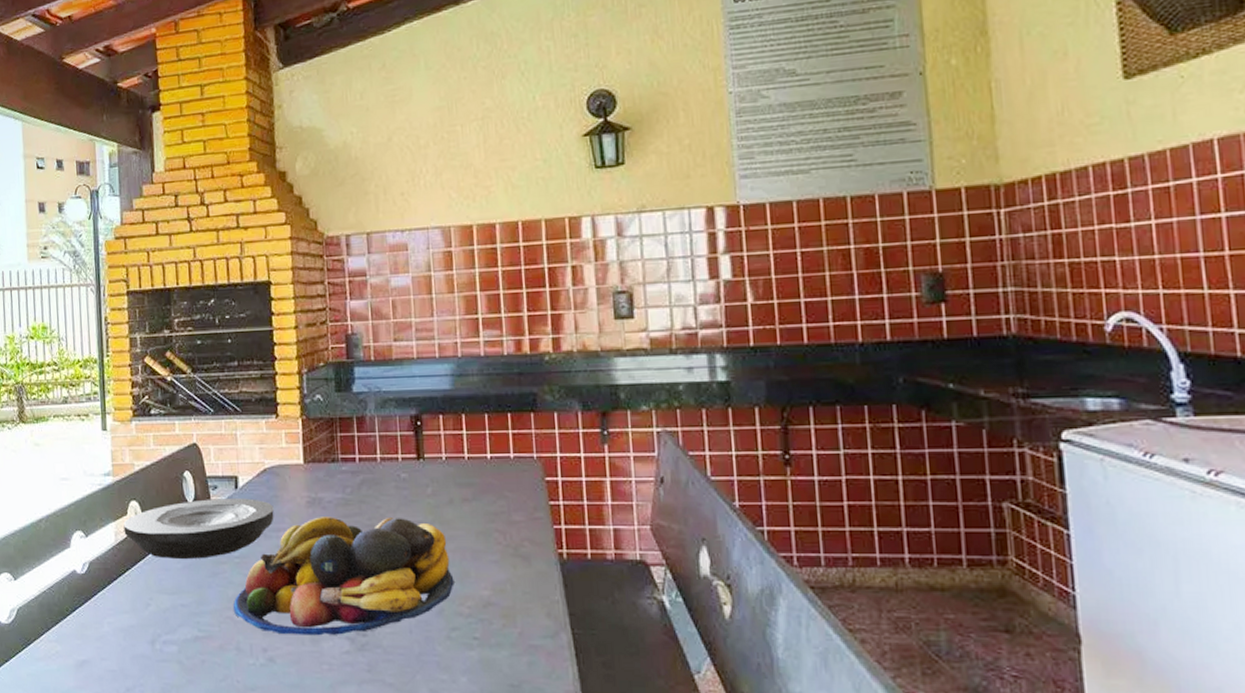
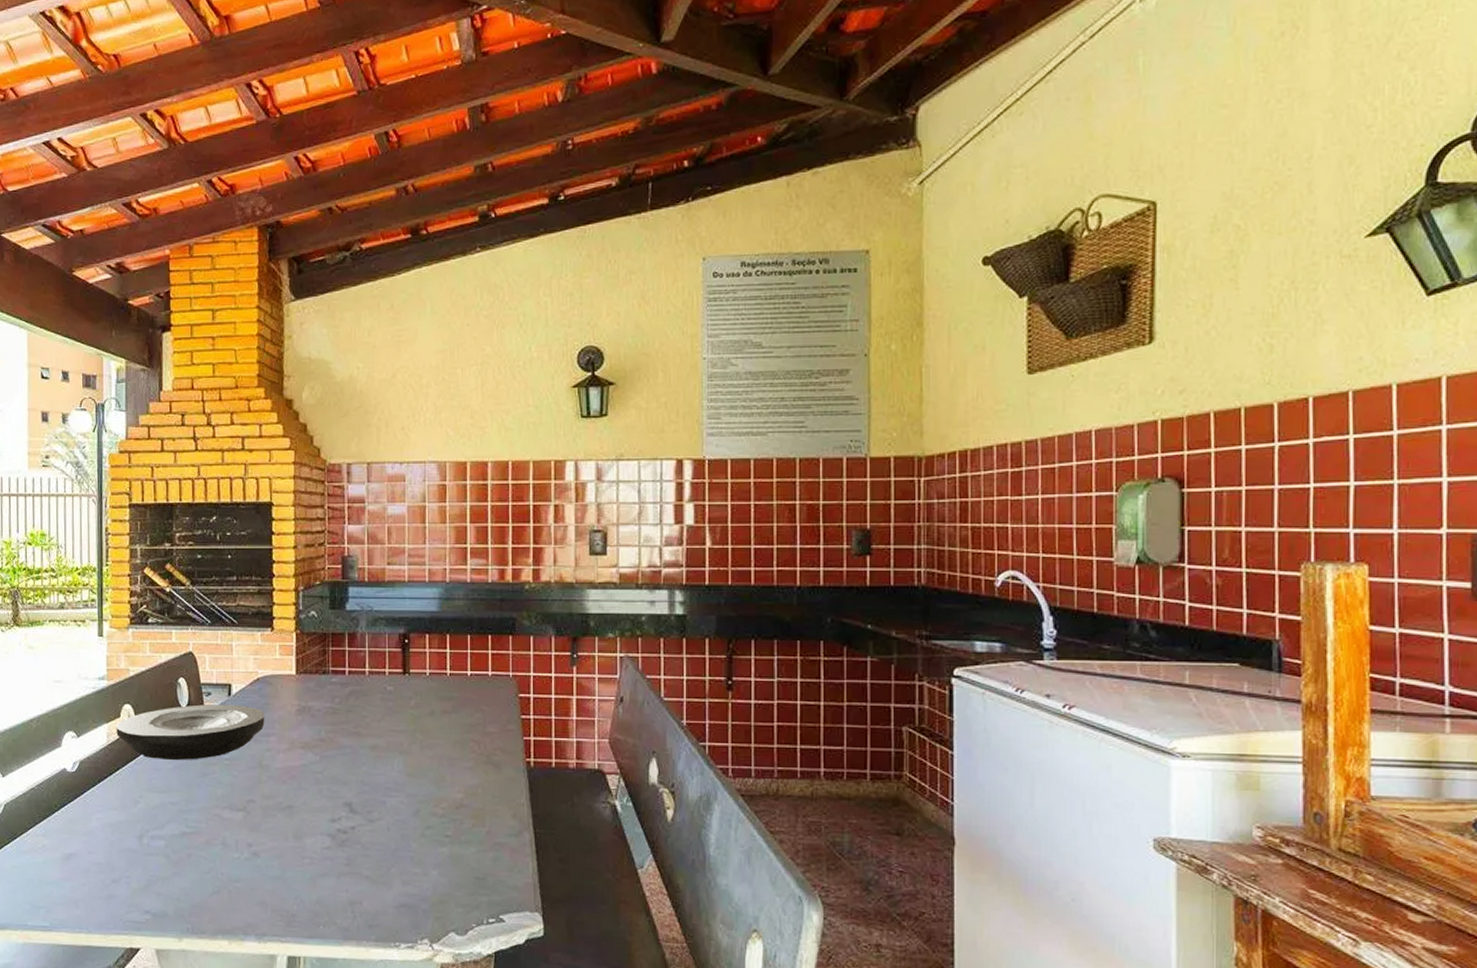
fruit bowl: present [233,517,454,636] -> none [220,724,431,833]

